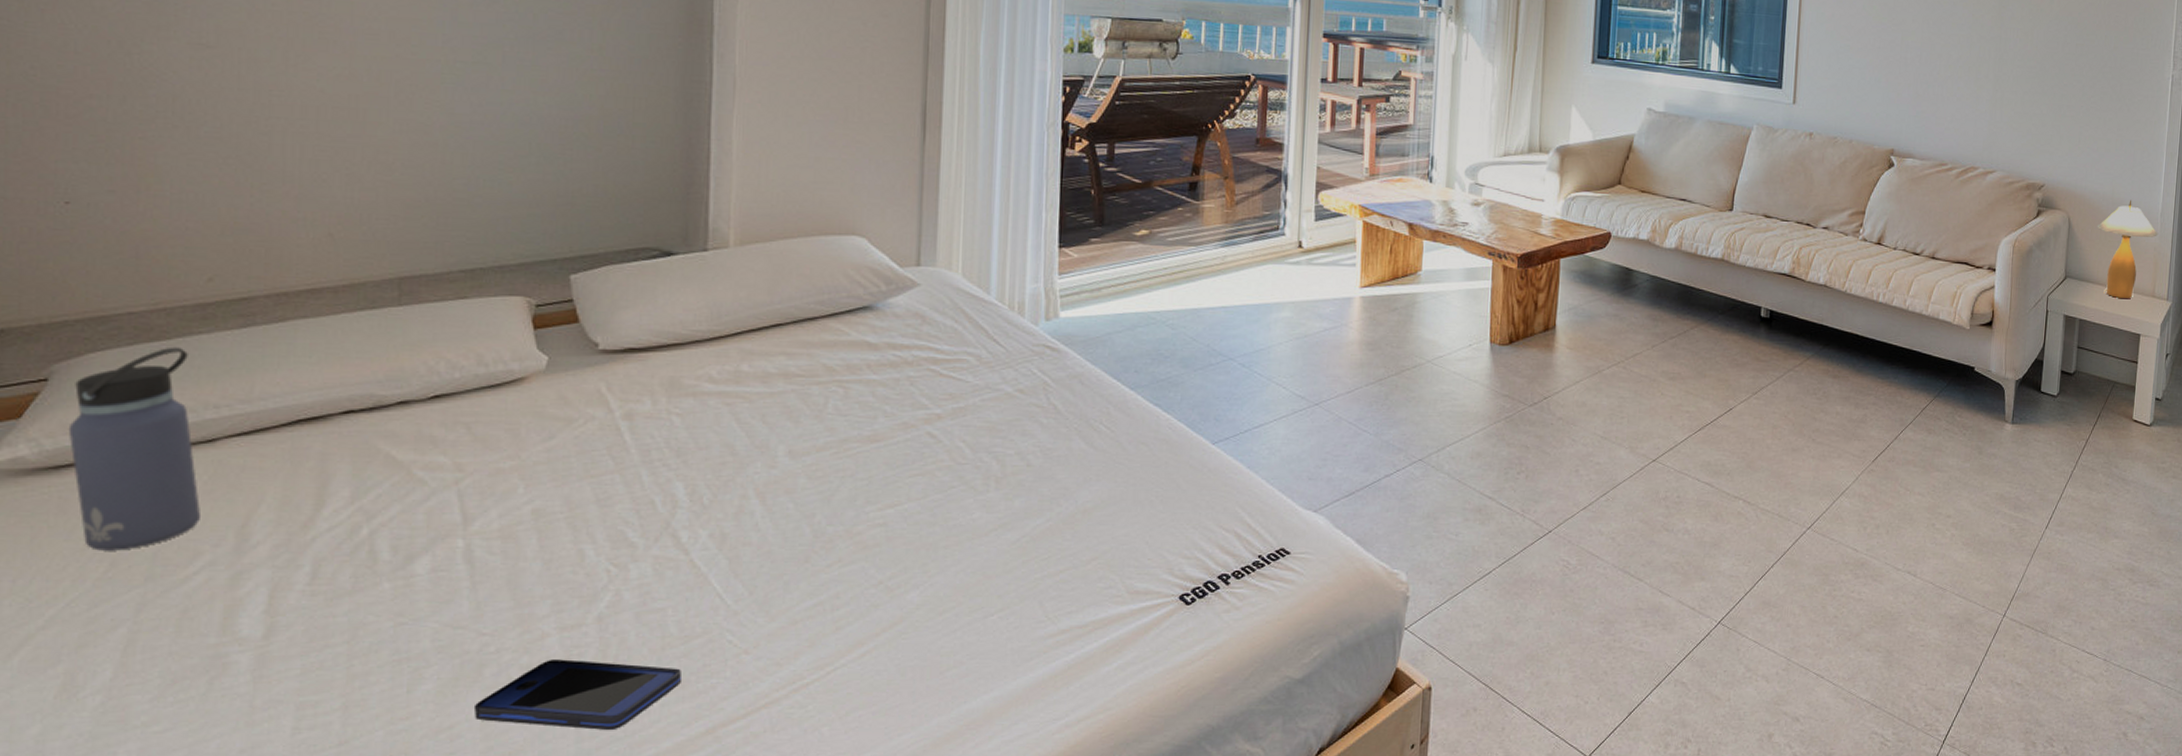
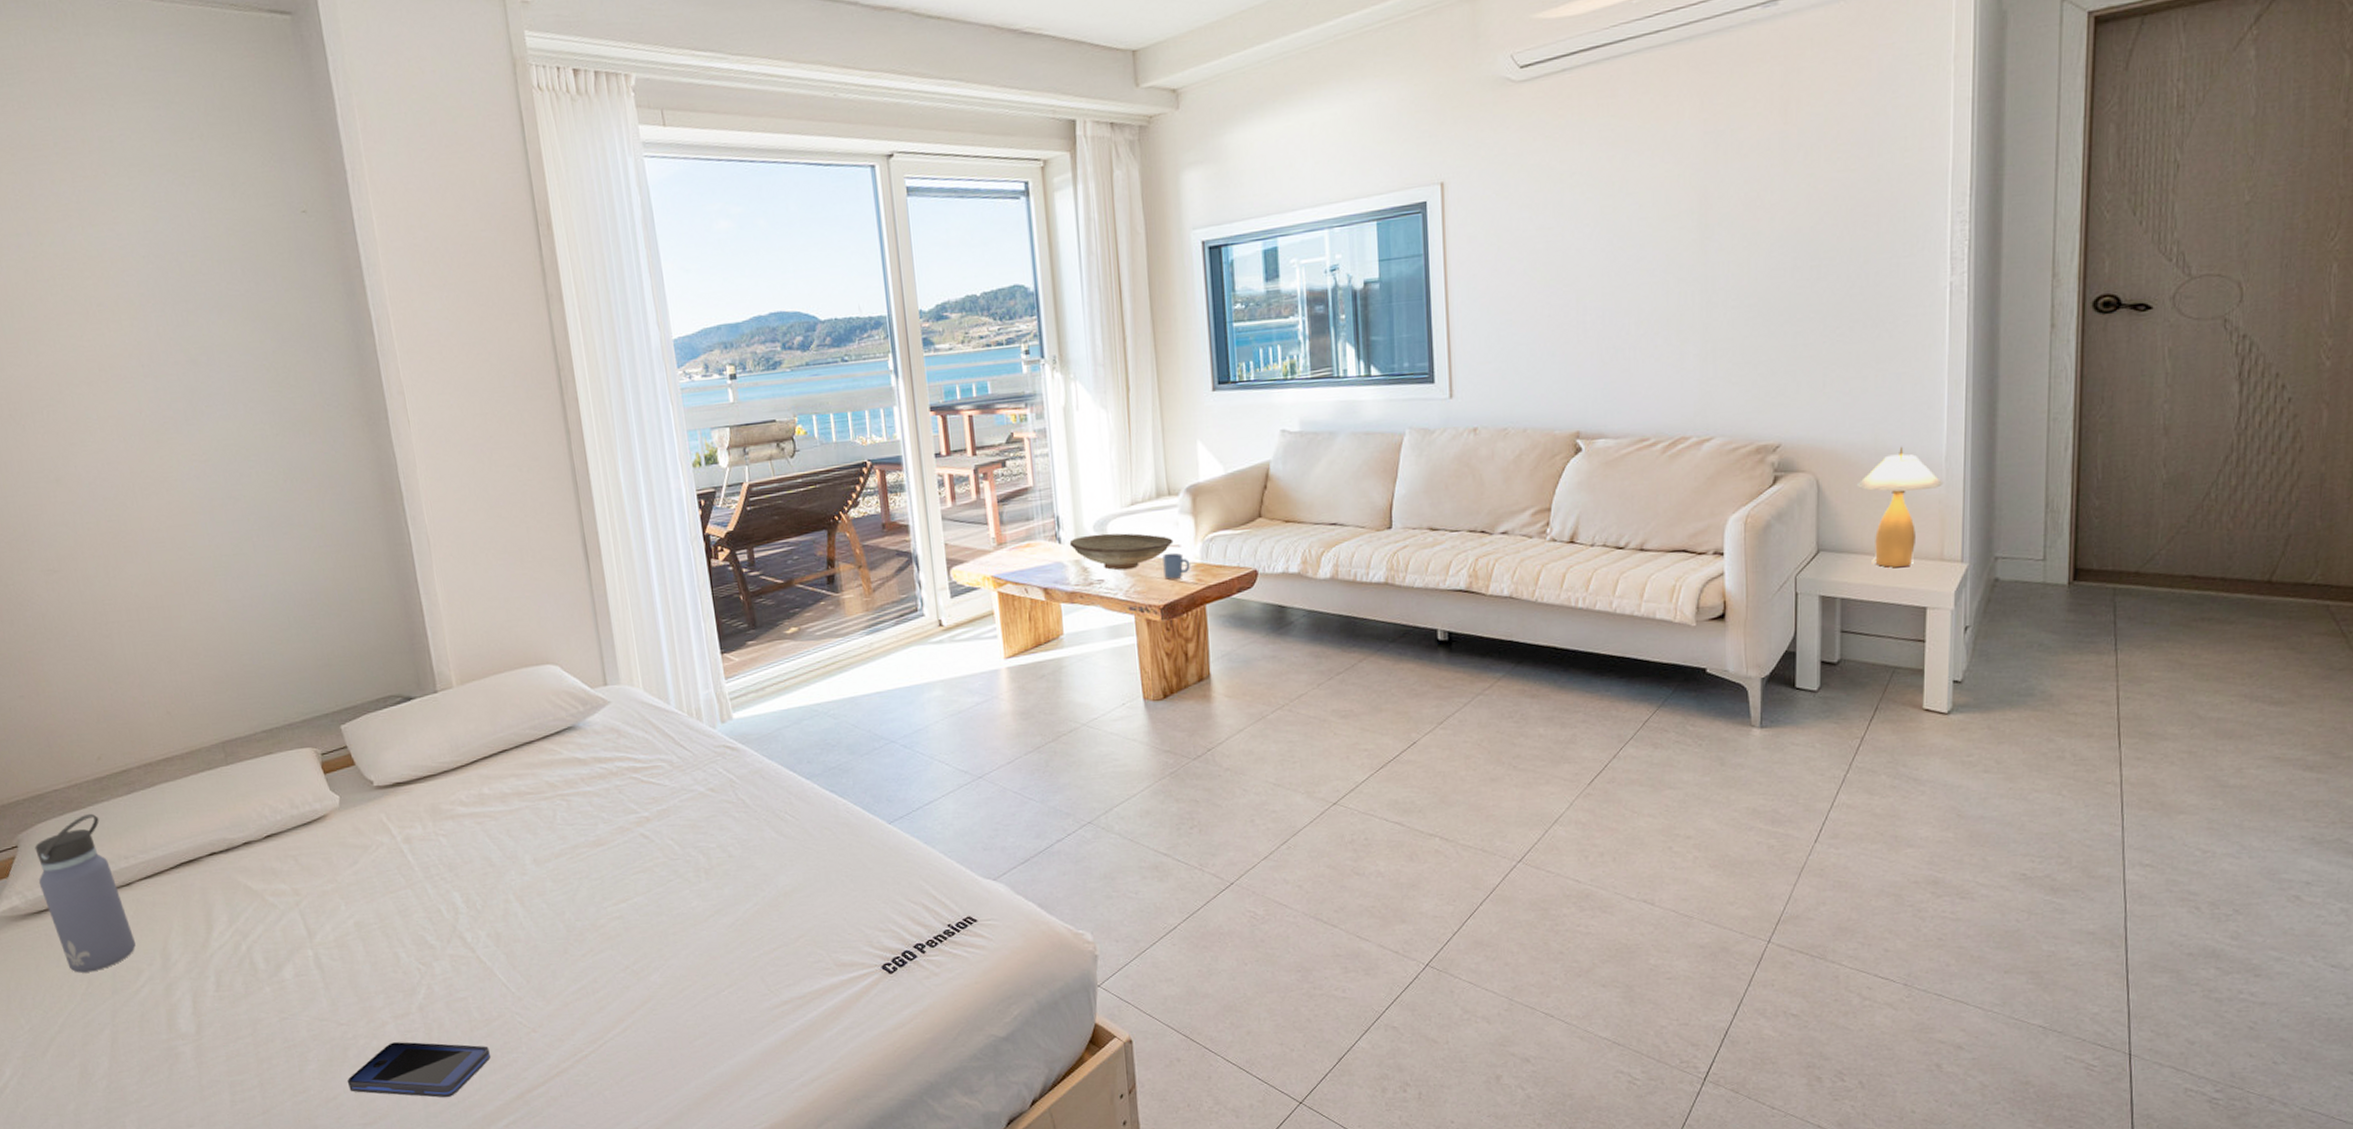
decorative bowl: none [1440,178,1538,217] -> present [1069,533,1174,571]
mug: none [1525,205,1551,231] -> present [1162,552,1190,580]

